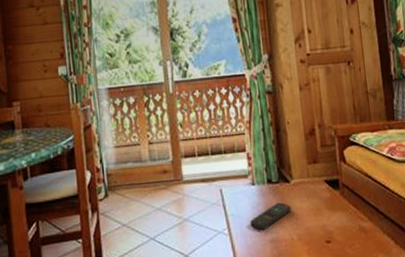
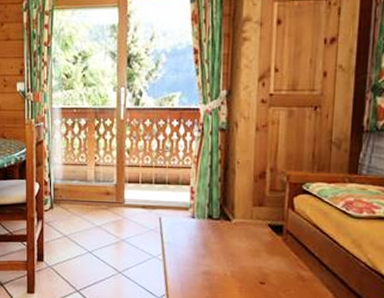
remote control: present [250,202,291,231] -> none [185,238,229,262]

